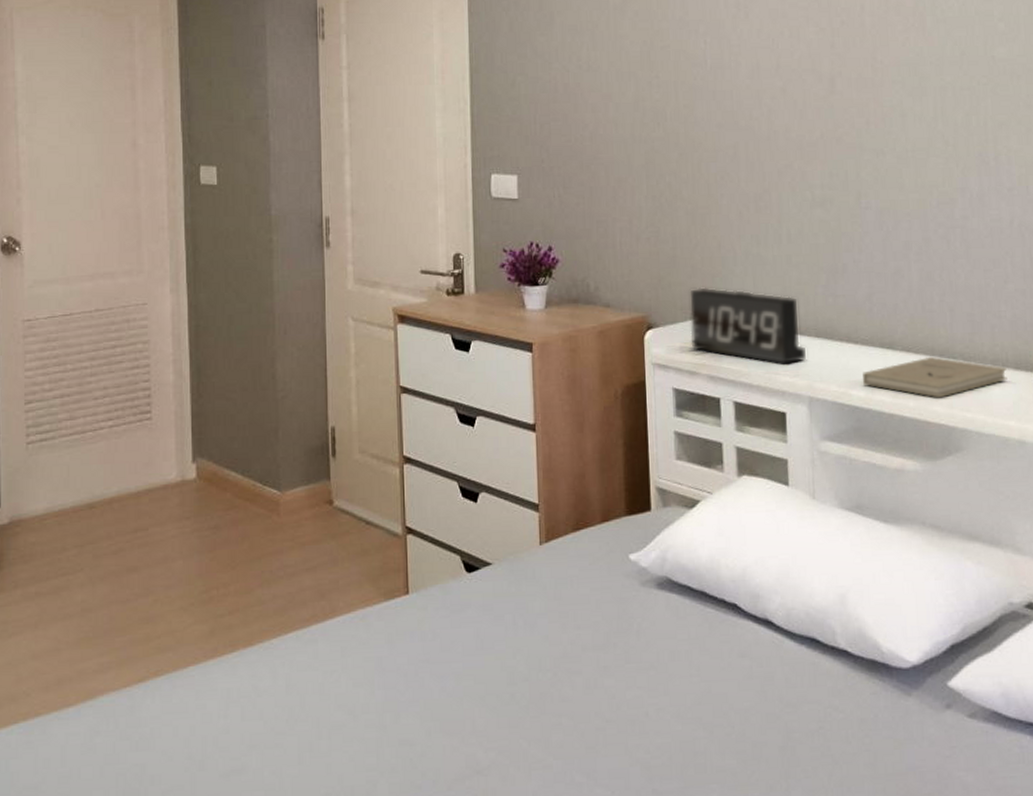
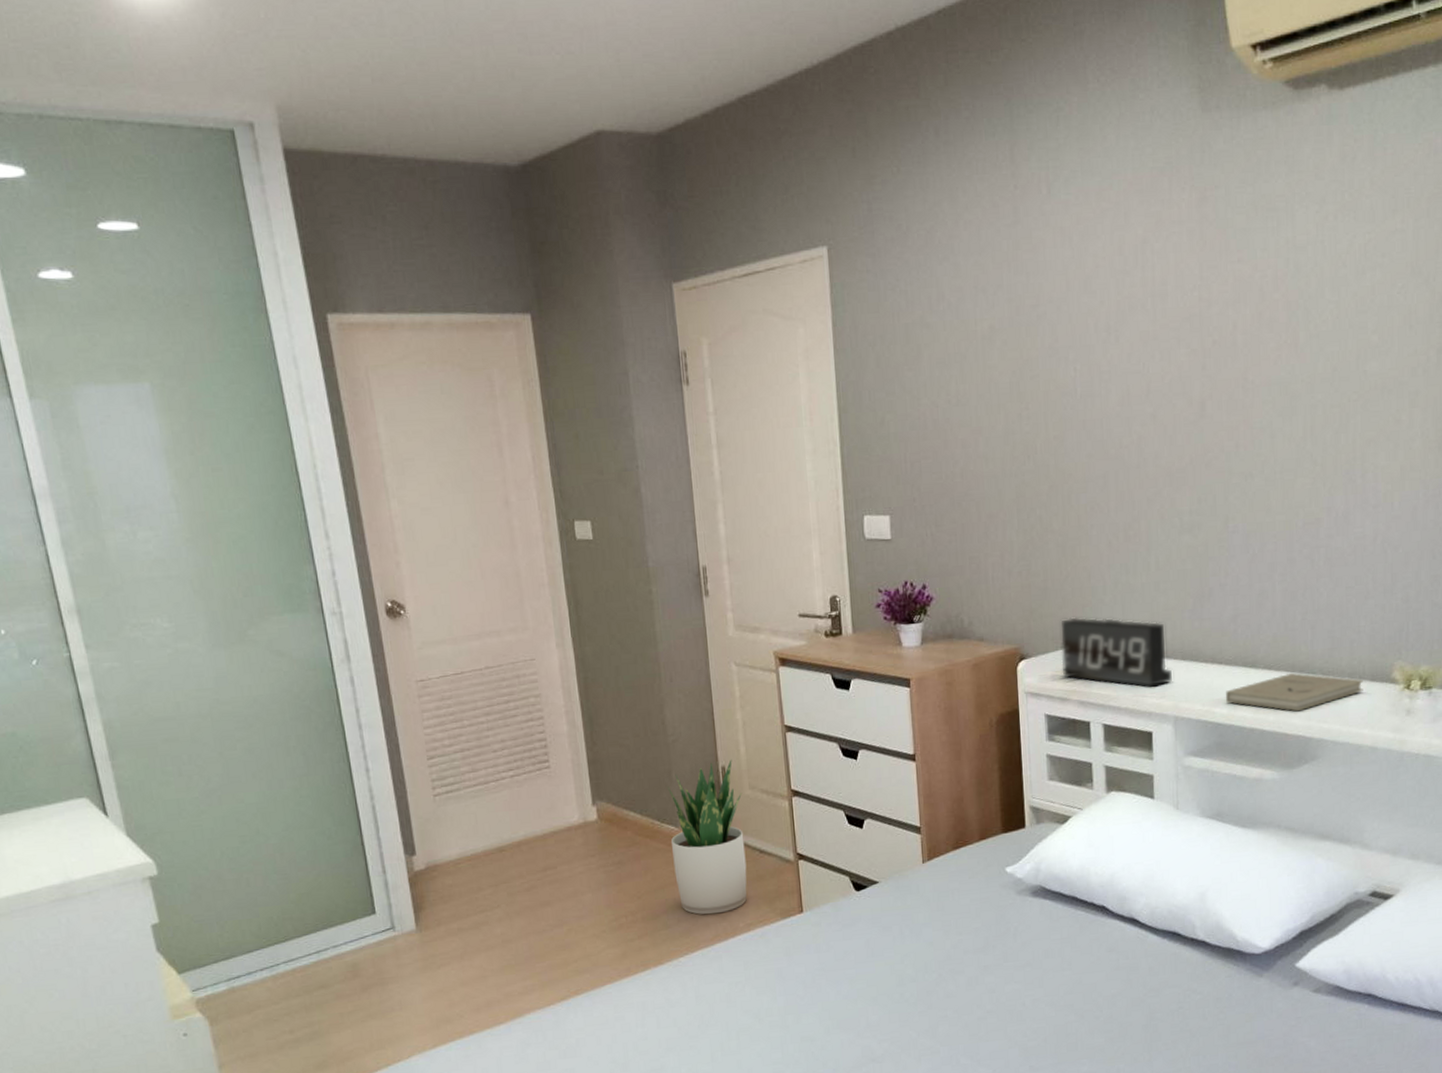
planter: none [273,419,351,591] -> present [668,759,748,915]

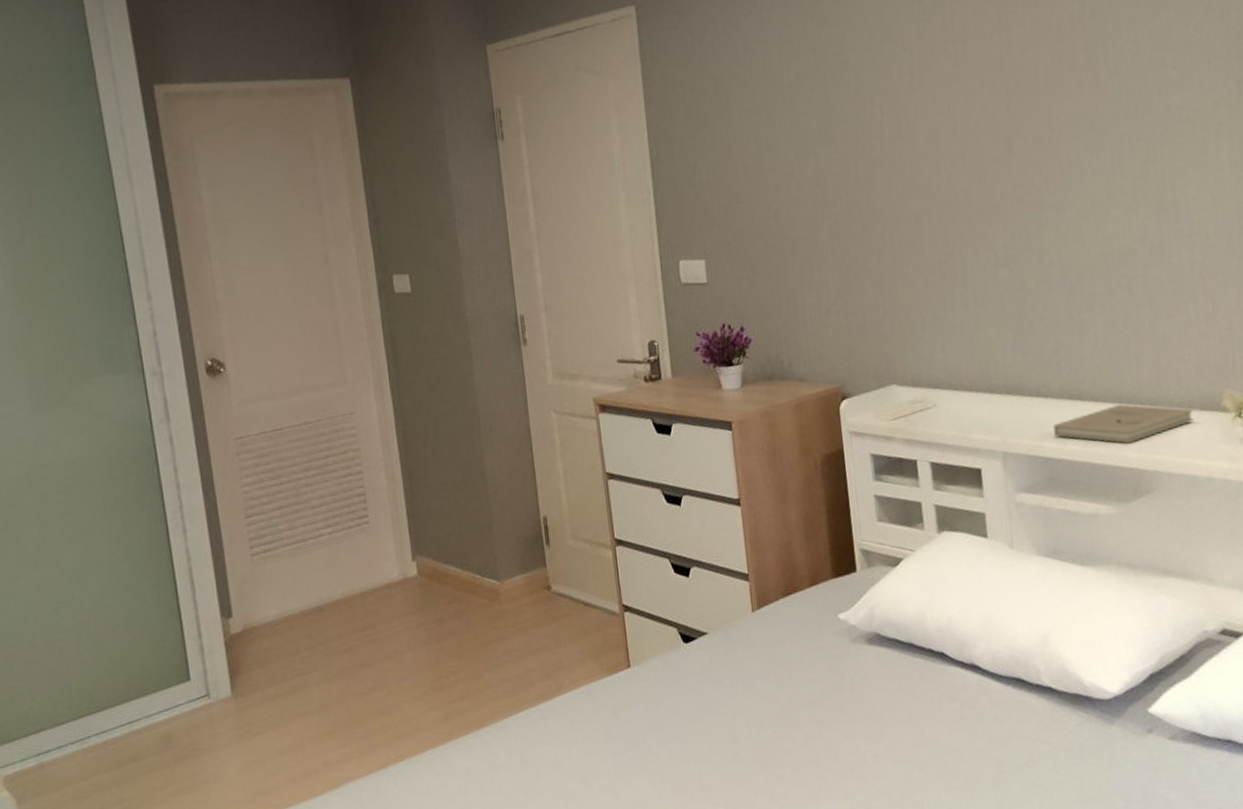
planter: present [668,759,748,915] -> none [489,509,573,673]
alarm clock: present [1059,617,1172,688] -> none [880,354,998,424]

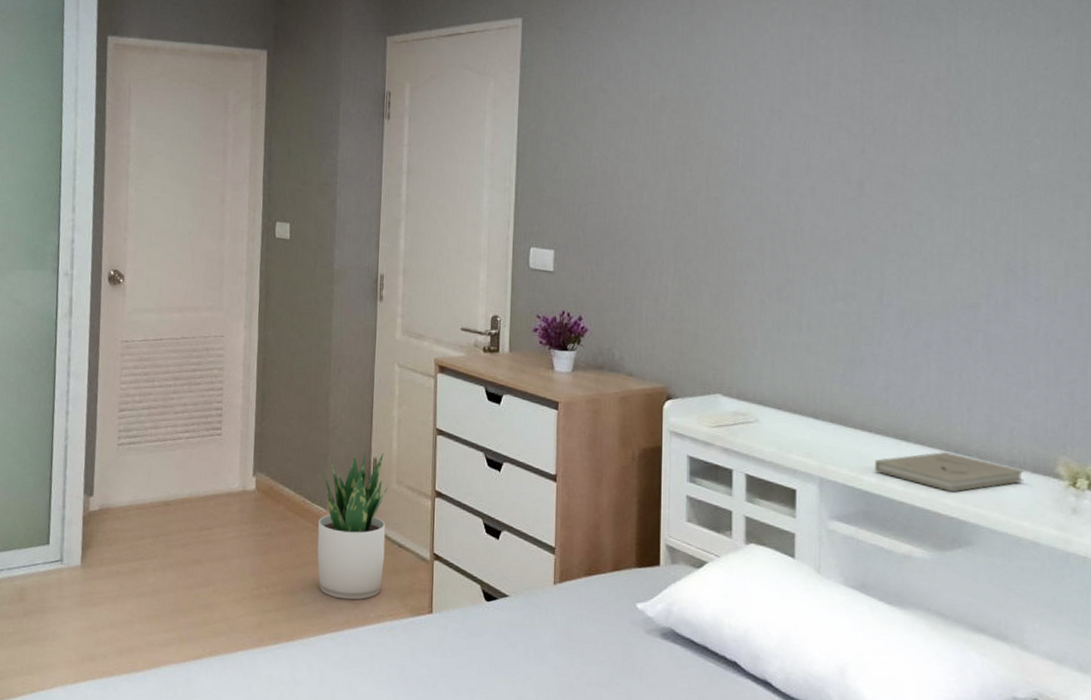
planter: none [489,509,573,673] -> present [317,452,389,600]

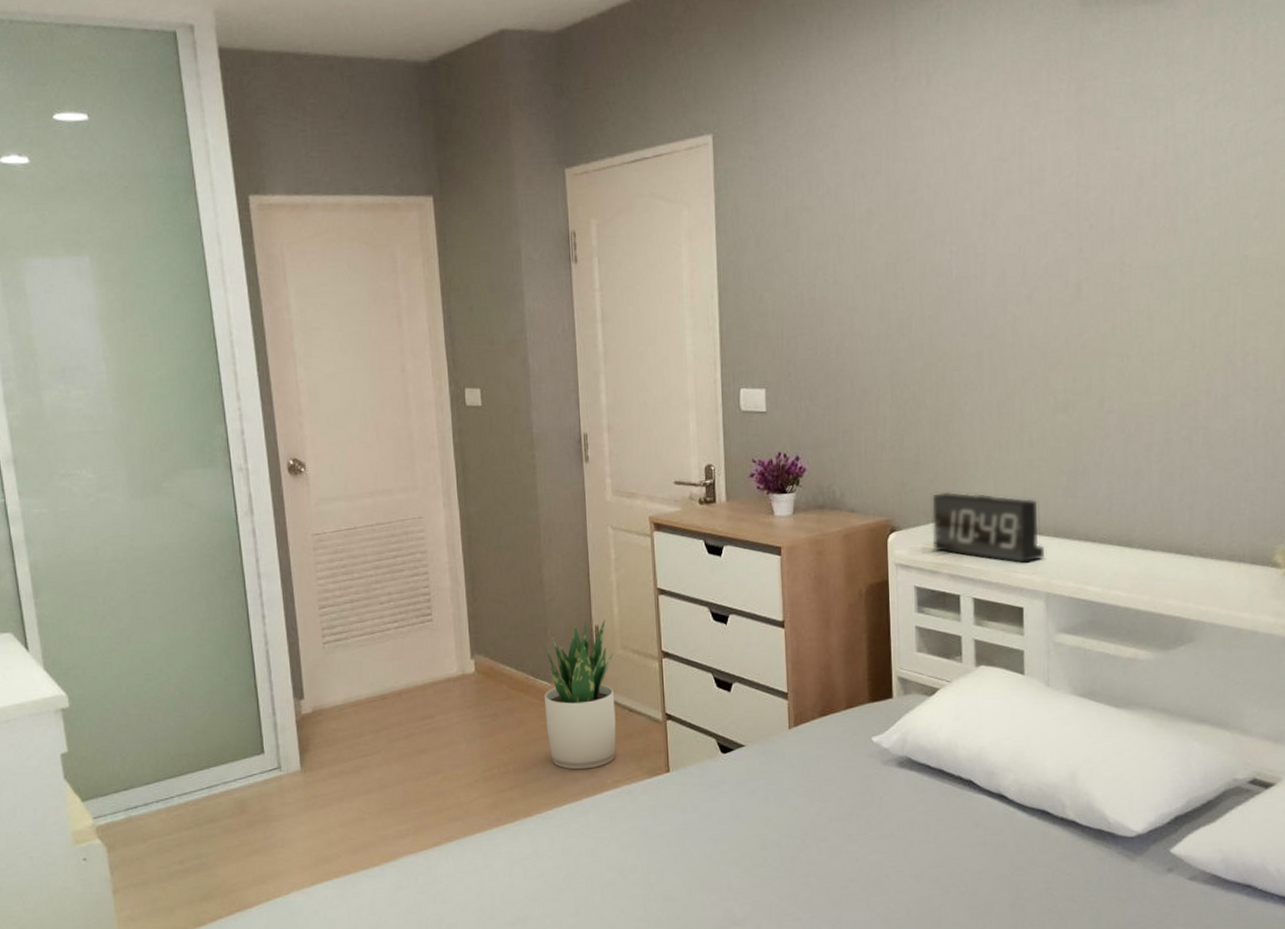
alarm clock: none [707,365,819,446] -> present [931,491,1044,564]
book: present [874,451,1024,492] -> none [1099,553,1243,592]

